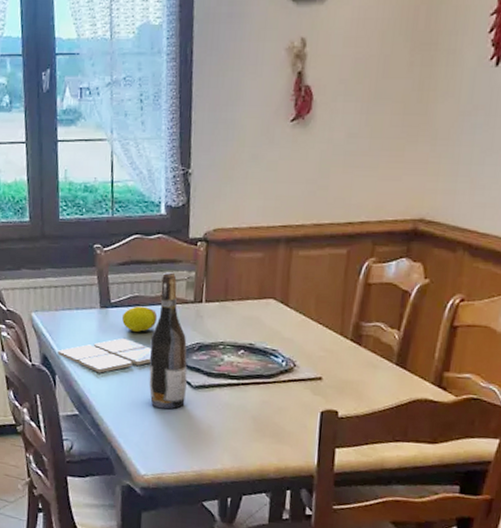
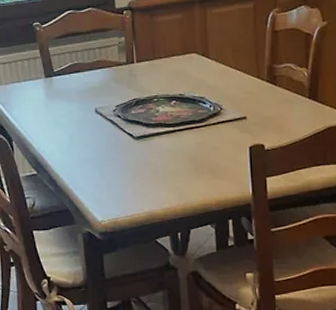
drink coaster: present [57,337,152,373] -> none [12,101,96,135]
fruit: present [122,306,158,332] -> none [66,72,97,95]
wine bottle: present [149,272,188,410] -> none [92,40,130,161]

